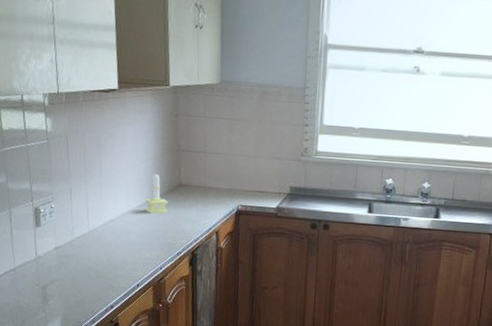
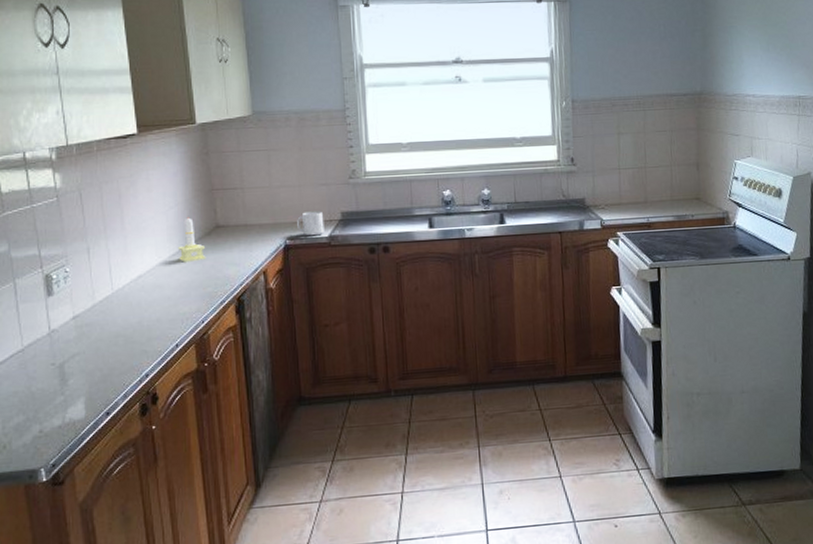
mug: none [249,182,274,206] -> present [297,211,325,236]

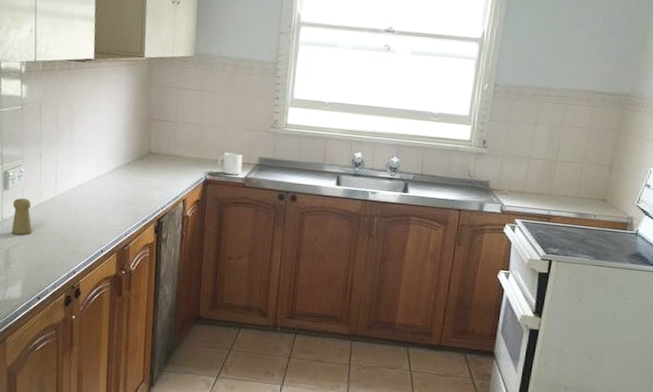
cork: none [60,301,90,345] -> present [12,197,33,235]
candle: present [177,216,206,262] -> none [113,139,137,181]

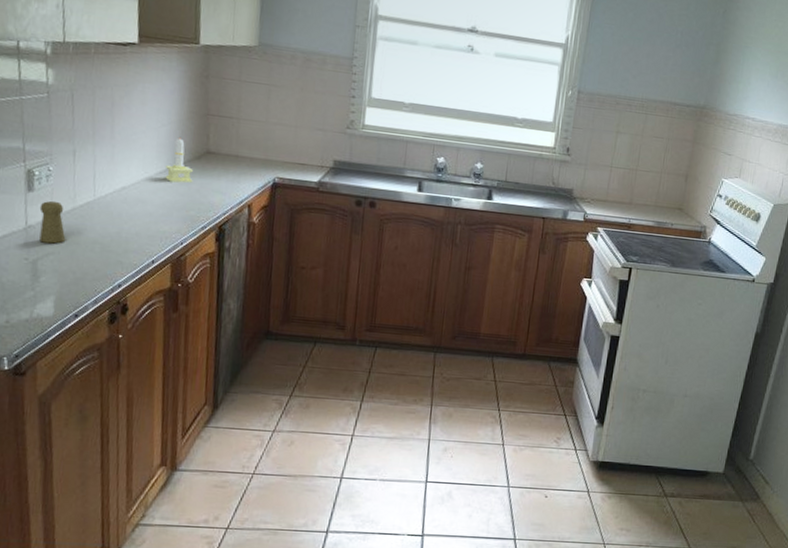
candle: none [113,139,137,181] -> present [165,136,193,183]
mug: present [218,152,243,176] -> none [288,153,316,179]

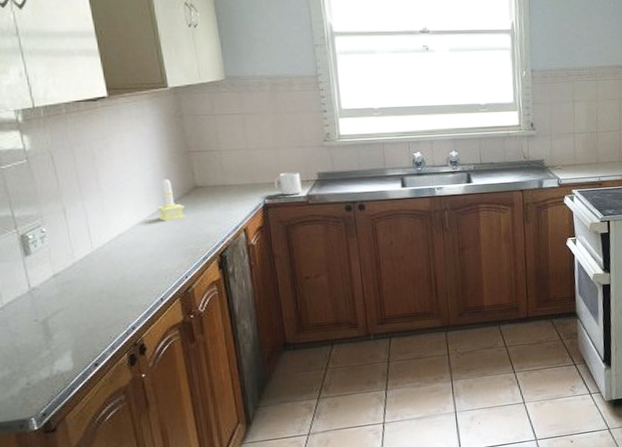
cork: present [39,200,66,244] -> none [39,260,72,302]
mug: none [288,153,316,179] -> present [275,172,302,196]

